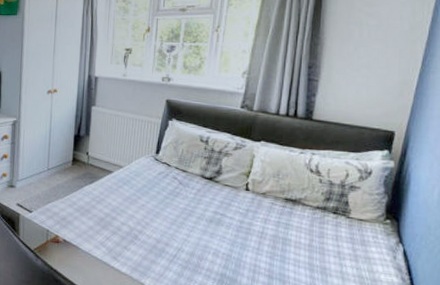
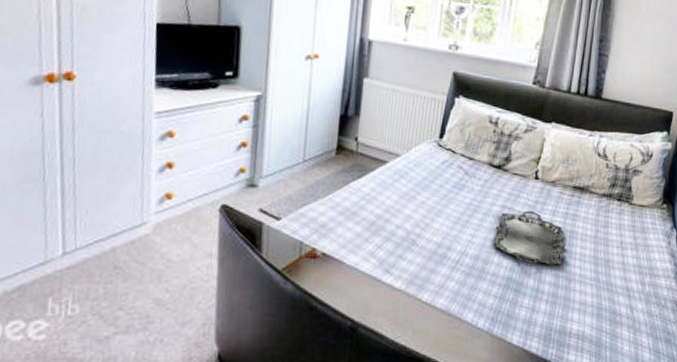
serving tray: none [206,217,280,268] -> present [492,210,566,265]

